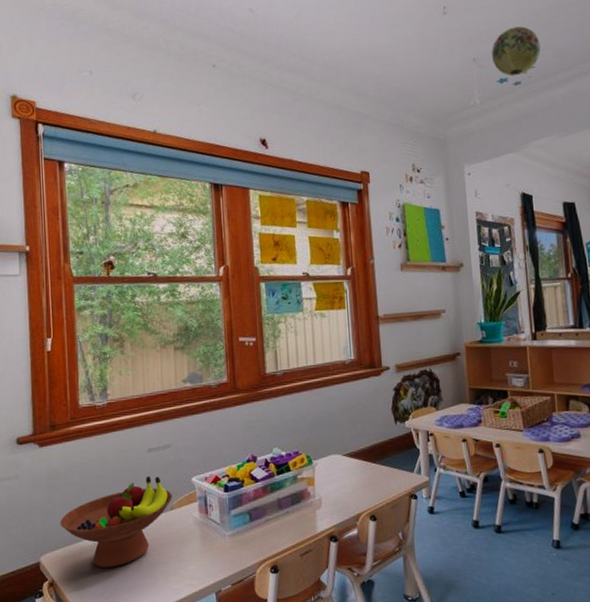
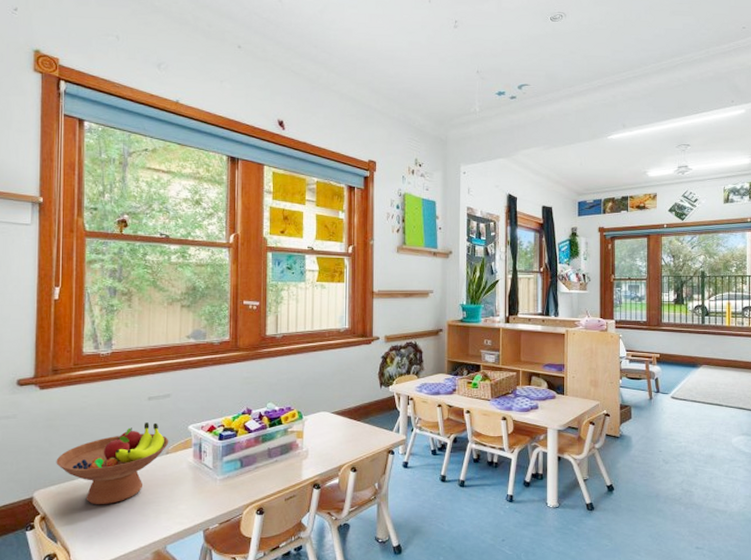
paper lantern: present [492,26,541,76] -> none [494,47,536,91]

